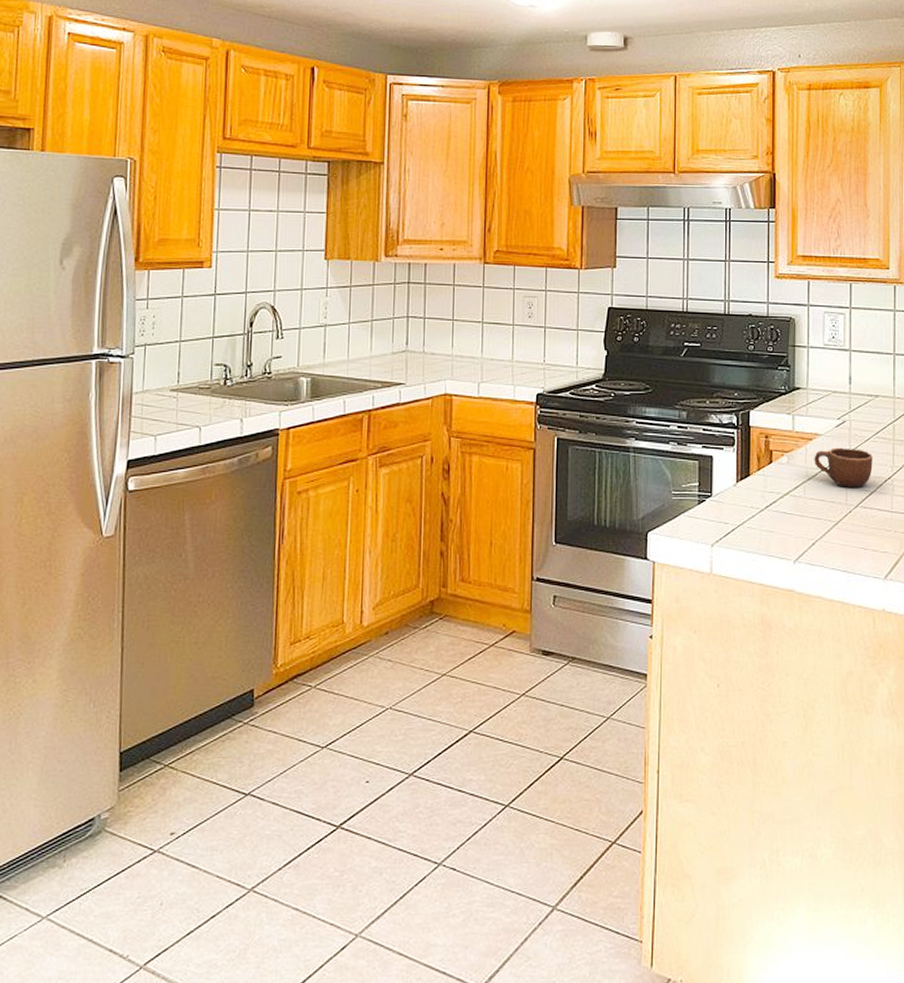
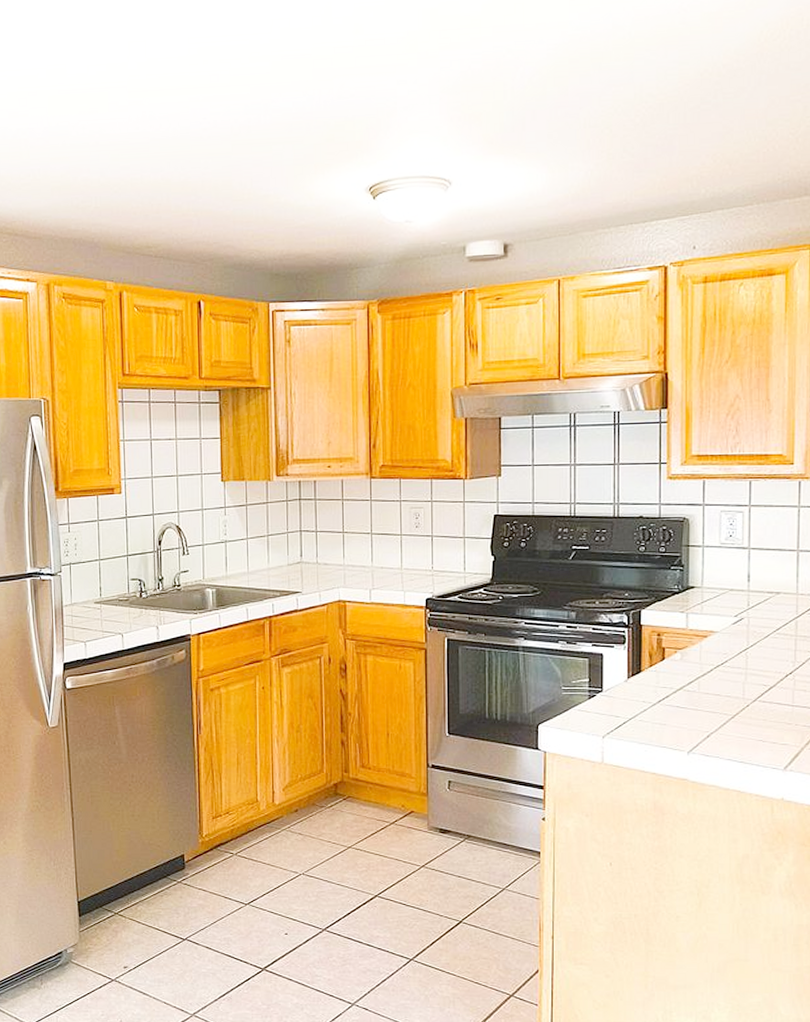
mug: present [814,447,873,487] -> none [709,644,773,682]

